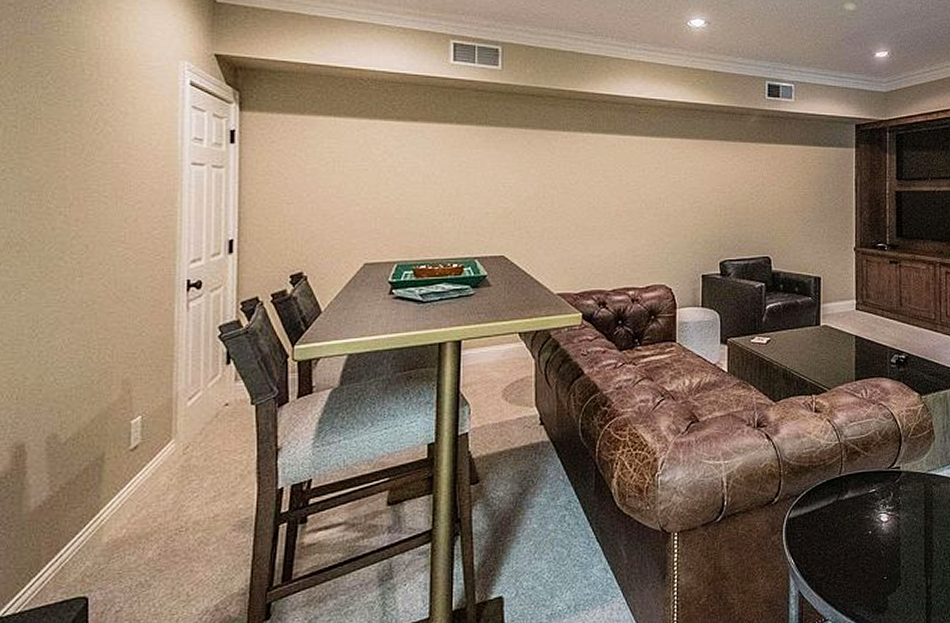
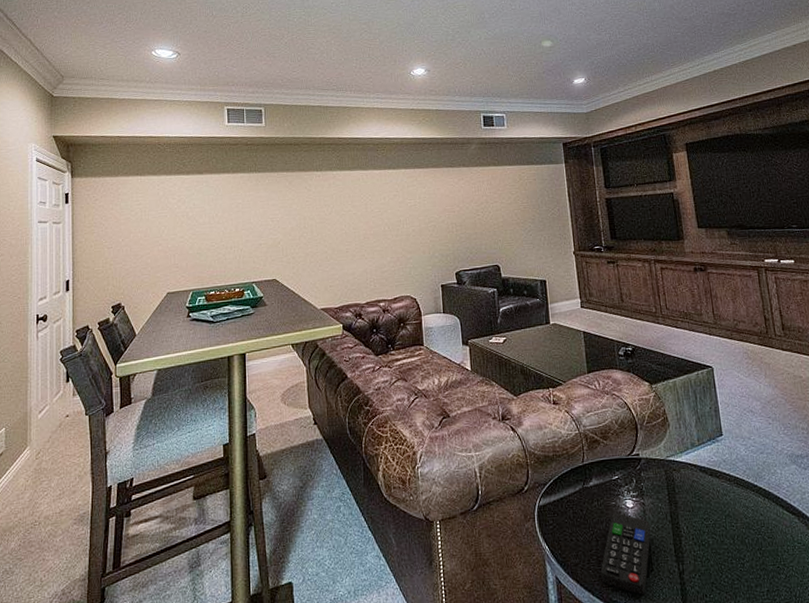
remote control: none [847,526,902,609] -> present [601,512,651,595]

